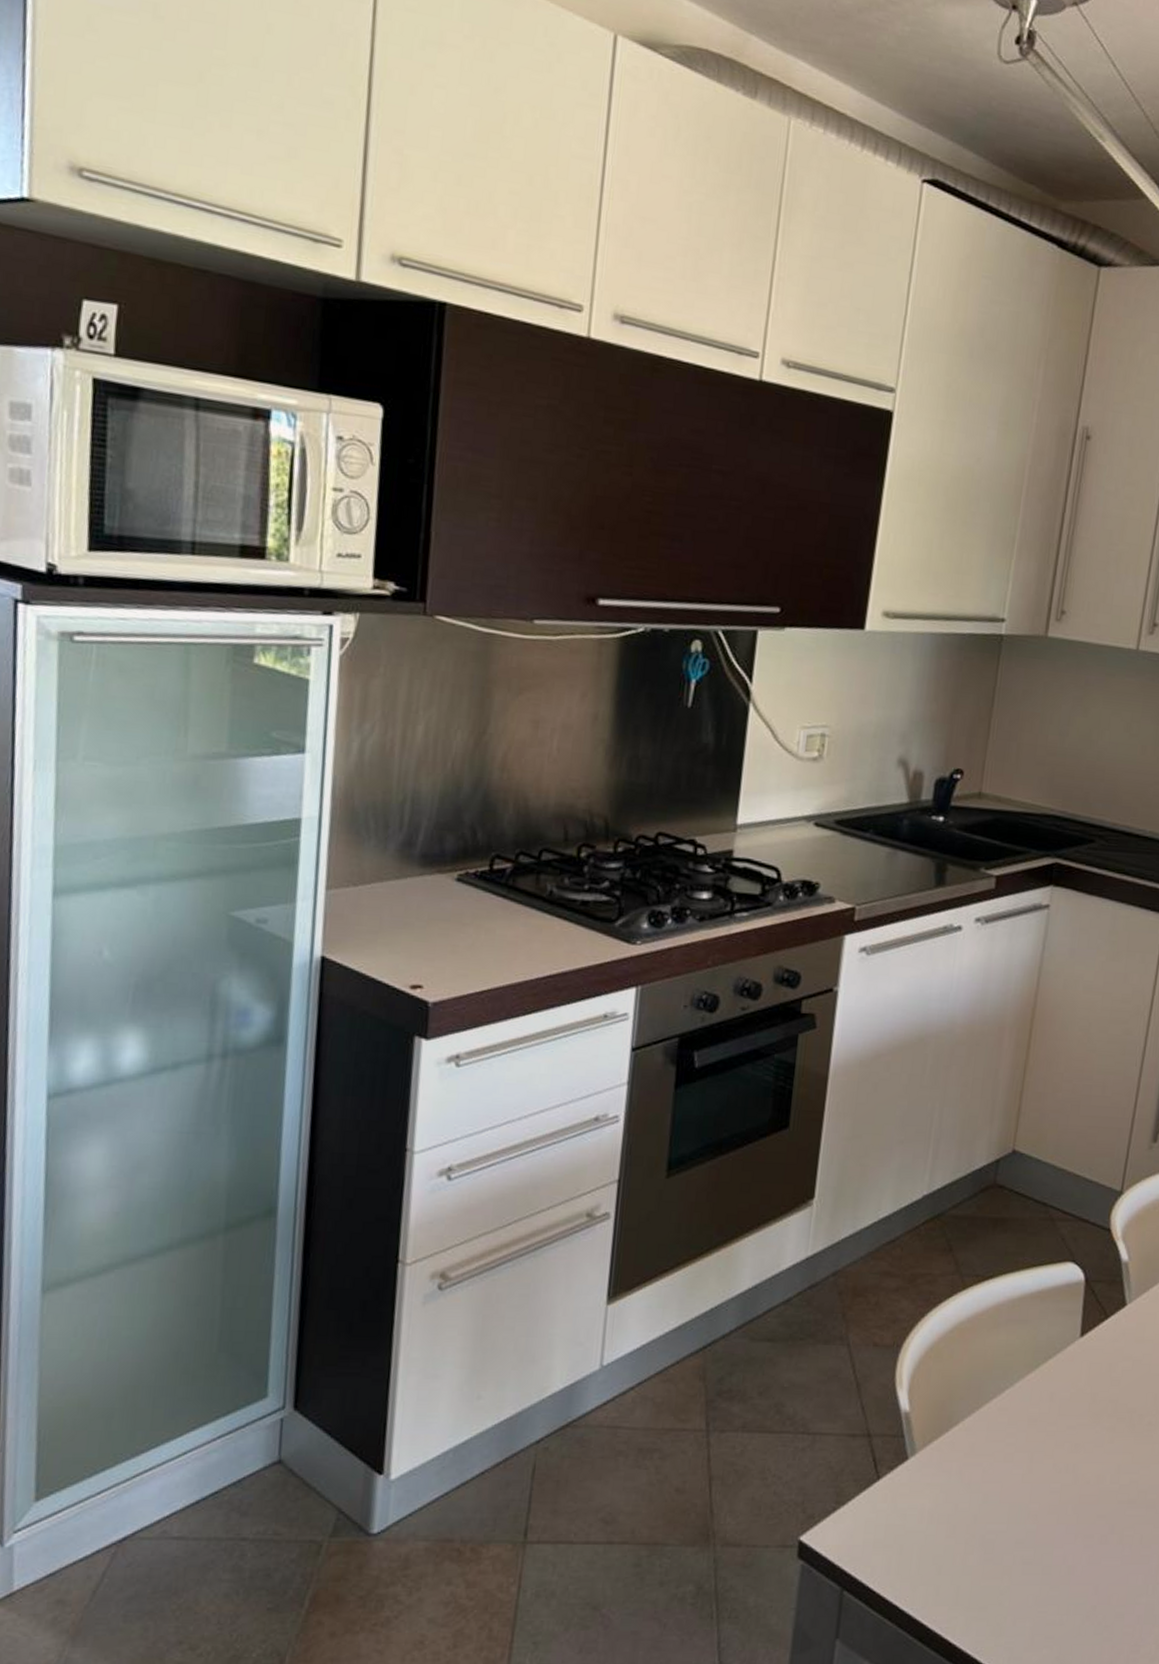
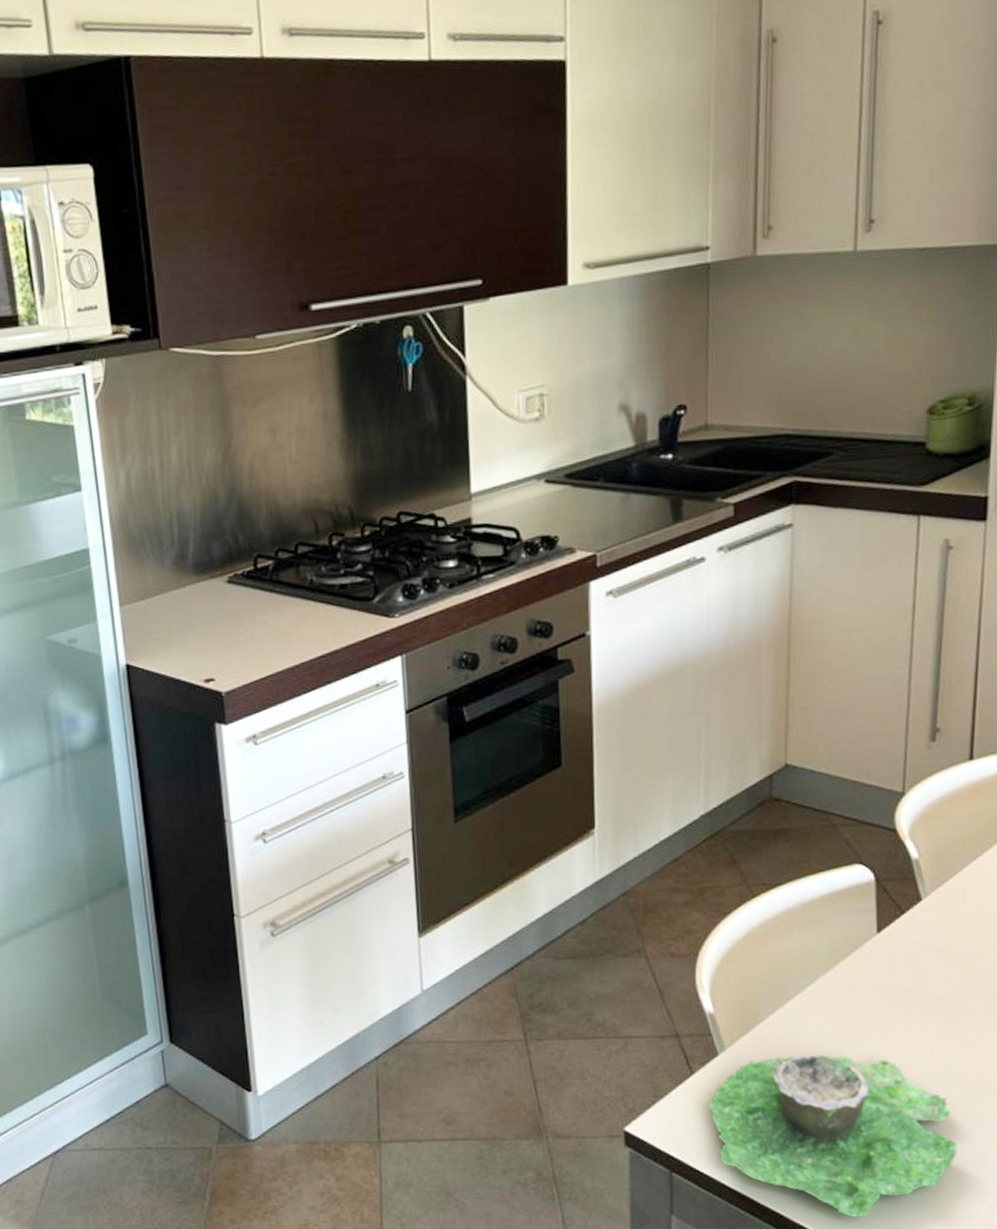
succulent planter: none [890,1464,1132,1646] -> present [708,1054,957,1217]

